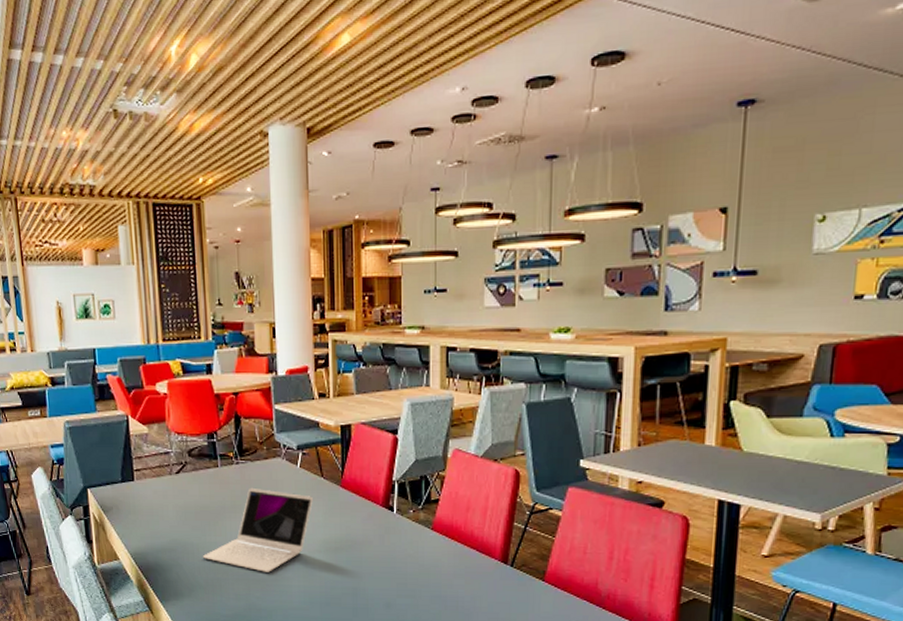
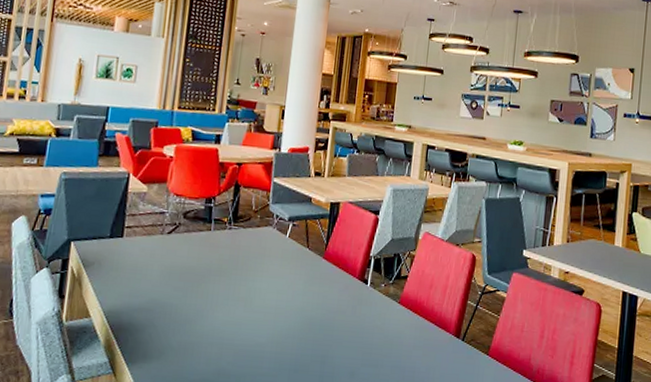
laptop: present [202,487,313,572] -> none [179,253,296,337]

